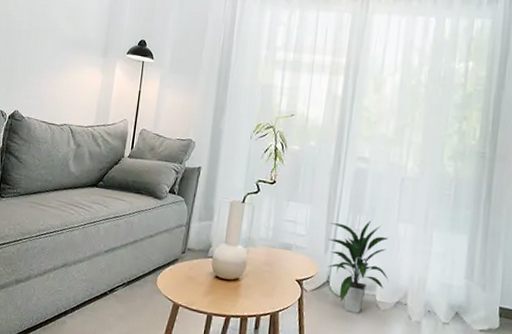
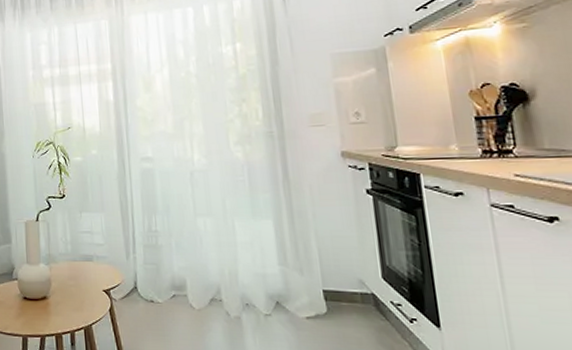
indoor plant: present [328,220,389,314] -> none [126,219,198,317]

